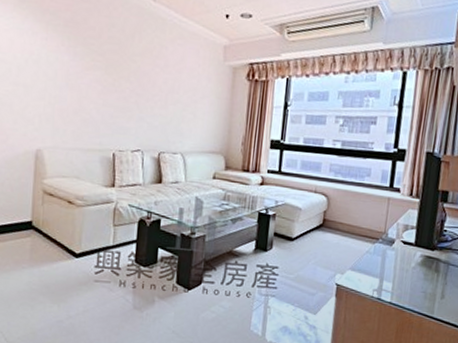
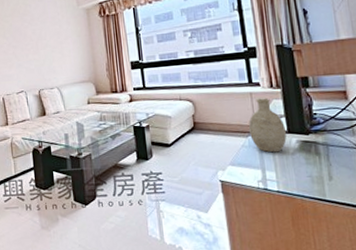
decorative vase: none [377,205,414,264] -> present [249,98,287,153]

